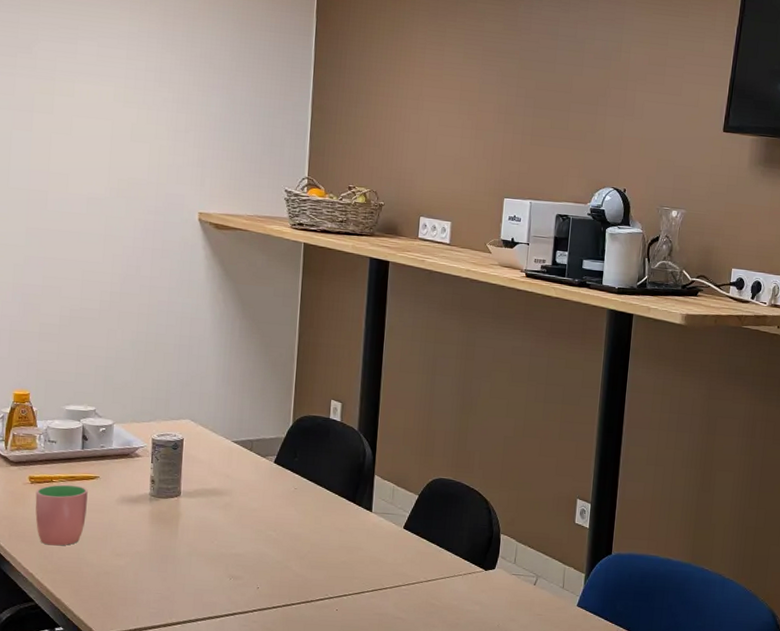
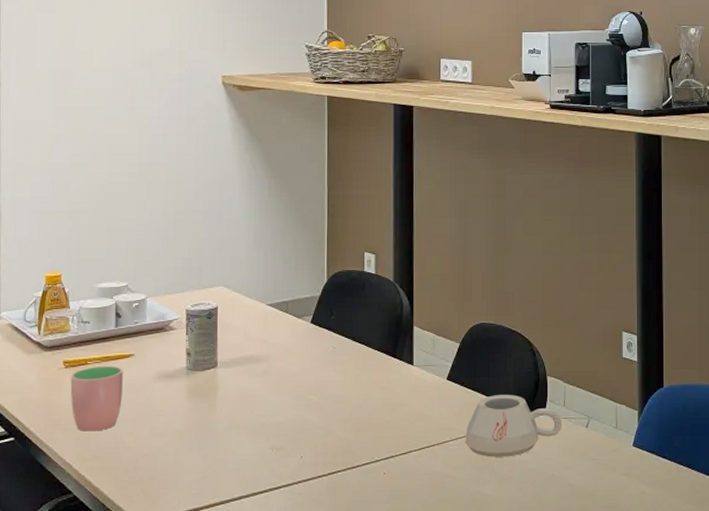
cup: none [416,547,512,606] -> present [465,395,563,457]

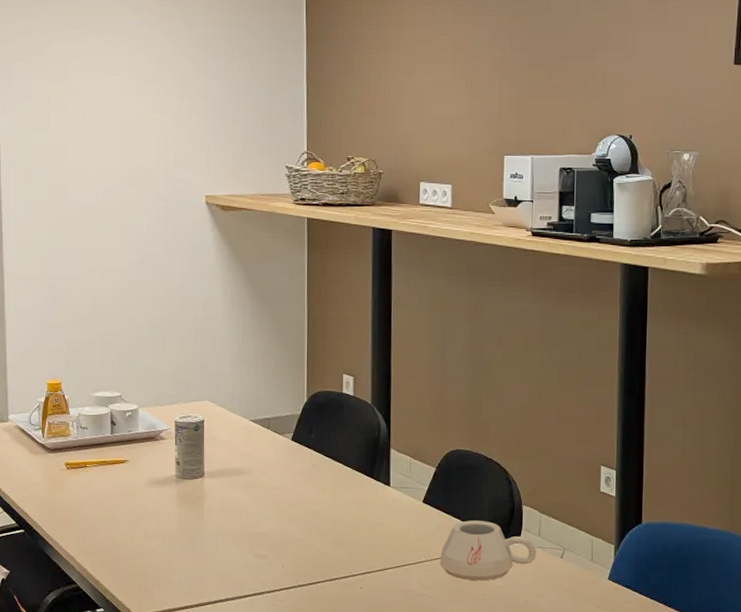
cup: present [70,365,123,432] -> none [72,469,119,529]

